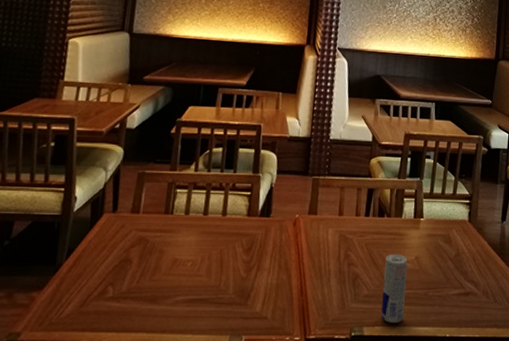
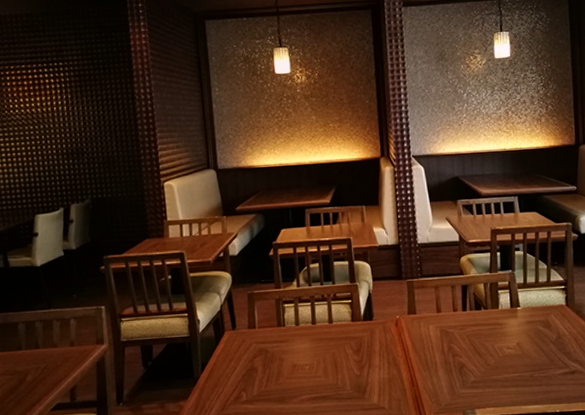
beverage can: present [381,253,408,323] -> none [487,342,512,404]

